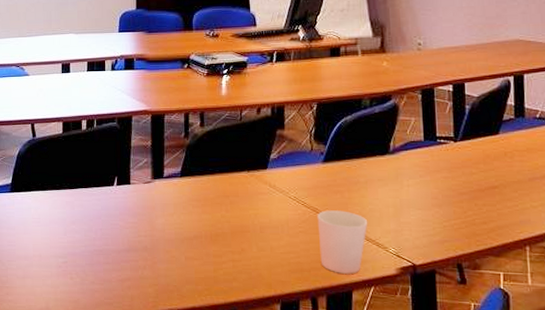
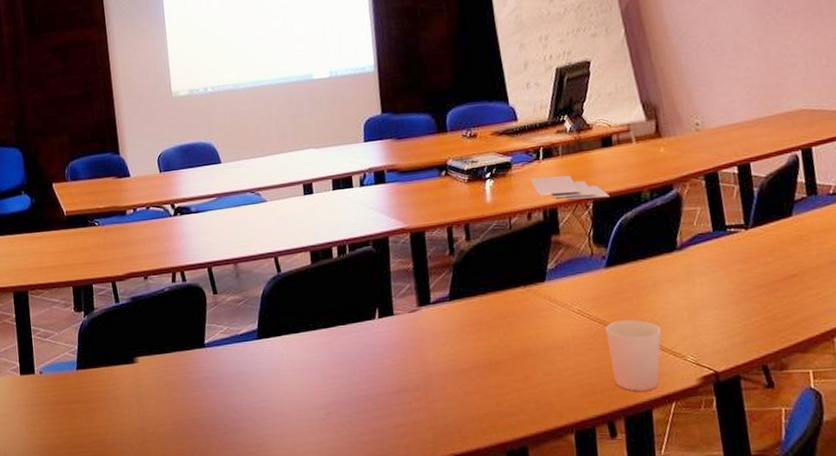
papers: none [263,77,333,101] -> present [530,175,610,200]

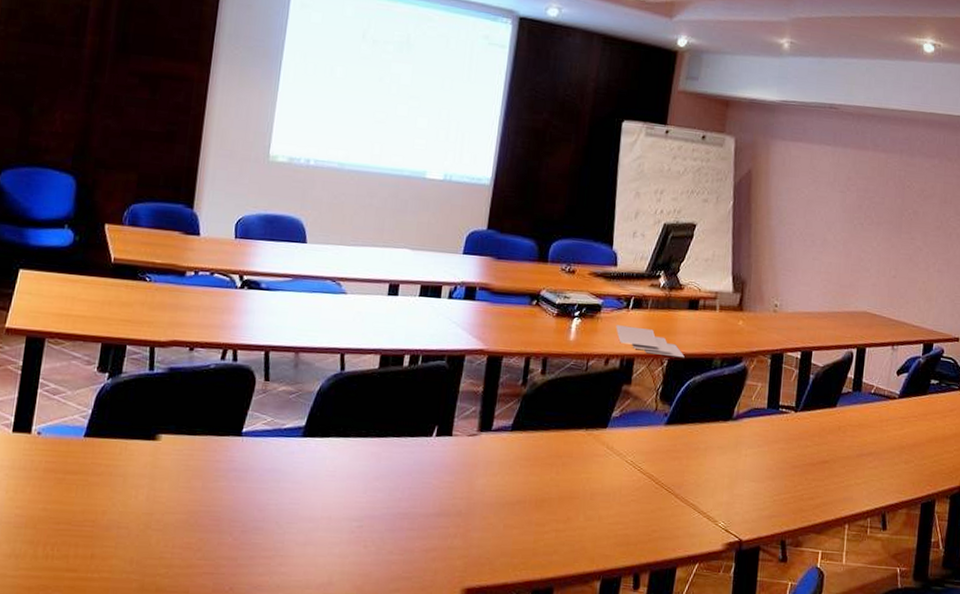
dixie cup: present [605,320,662,391] -> none [648,477,702,549]

